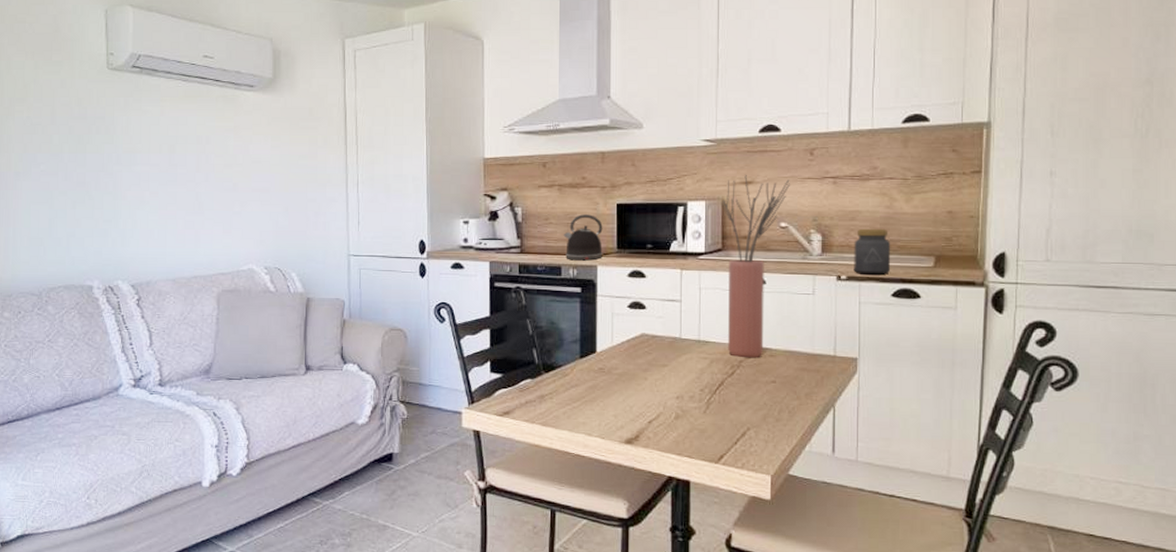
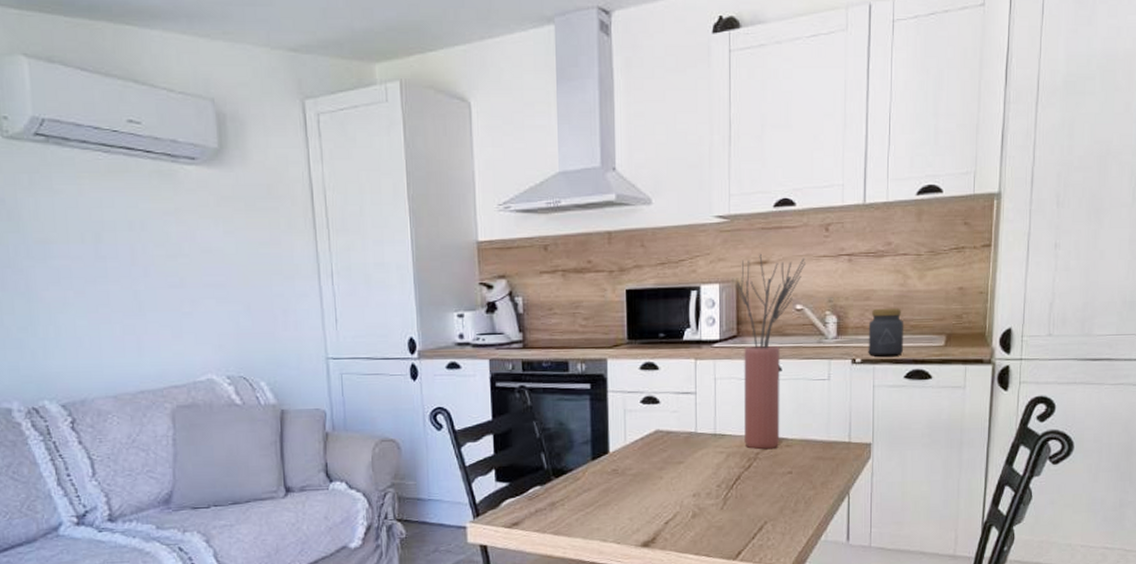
kettle: present [563,214,605,261] -> none [569,302,615,354]

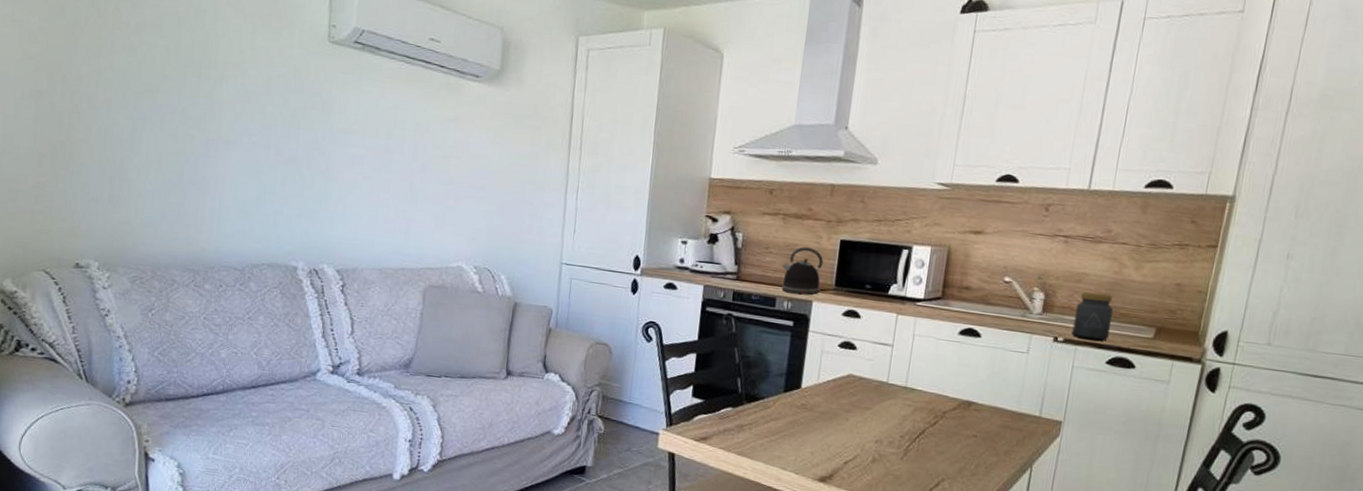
kettle: none [569,302,615,354] -> present [781,246,824,295]
vase: present [735,253,805,450] -> none [934,223,1021,411]

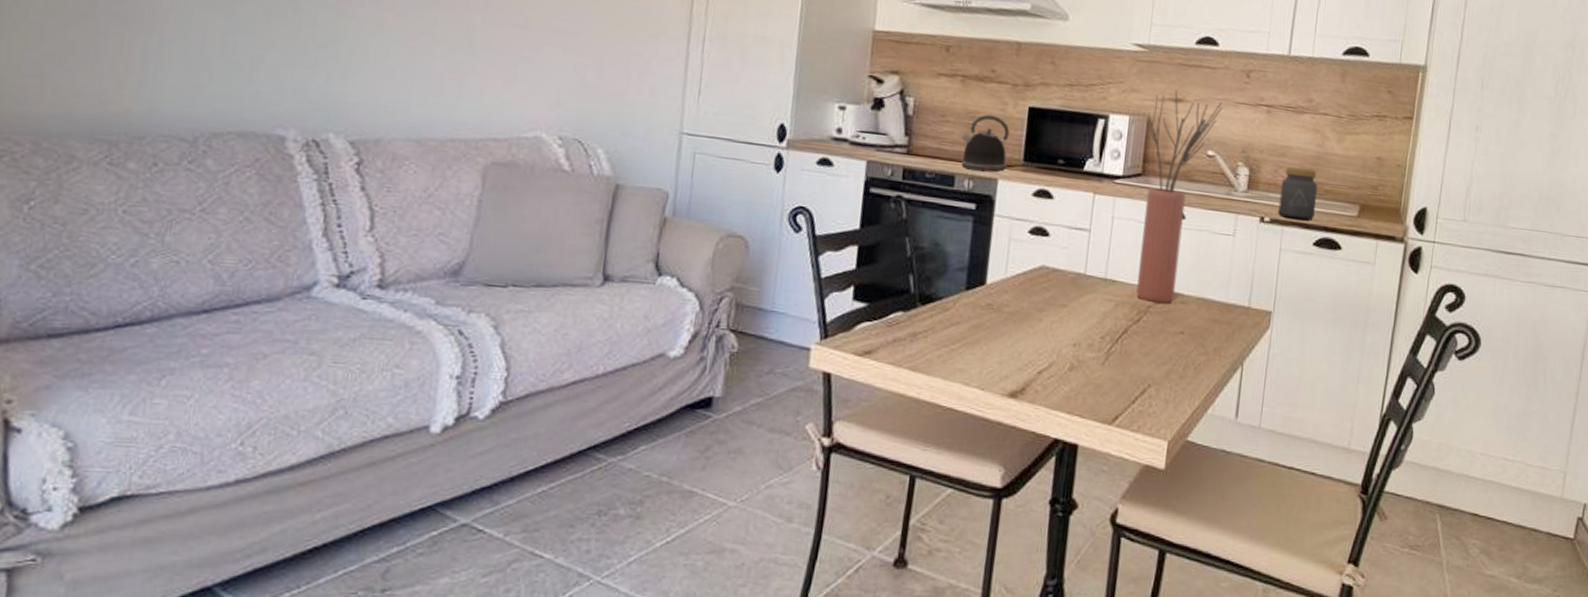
vase: none [934,223,1021,411] -> present [1136,90,1223,304]

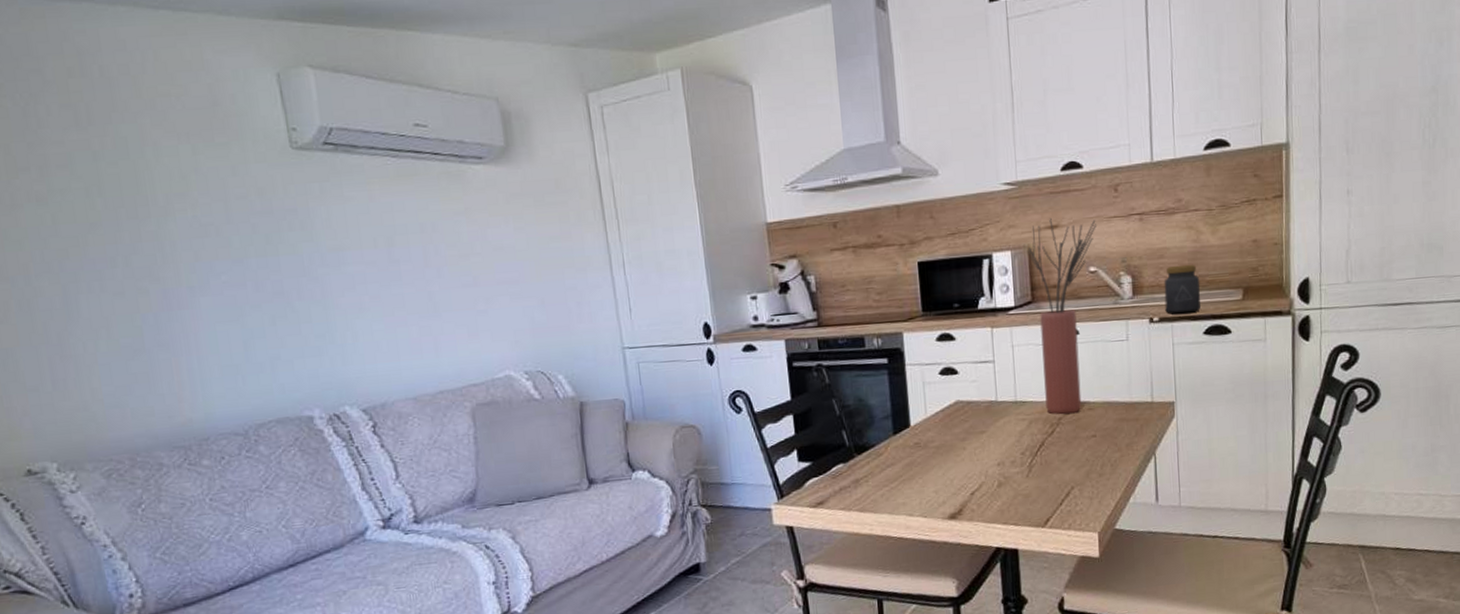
kettle: present [961,114,1010,172] -> none [863,276,910,330]

